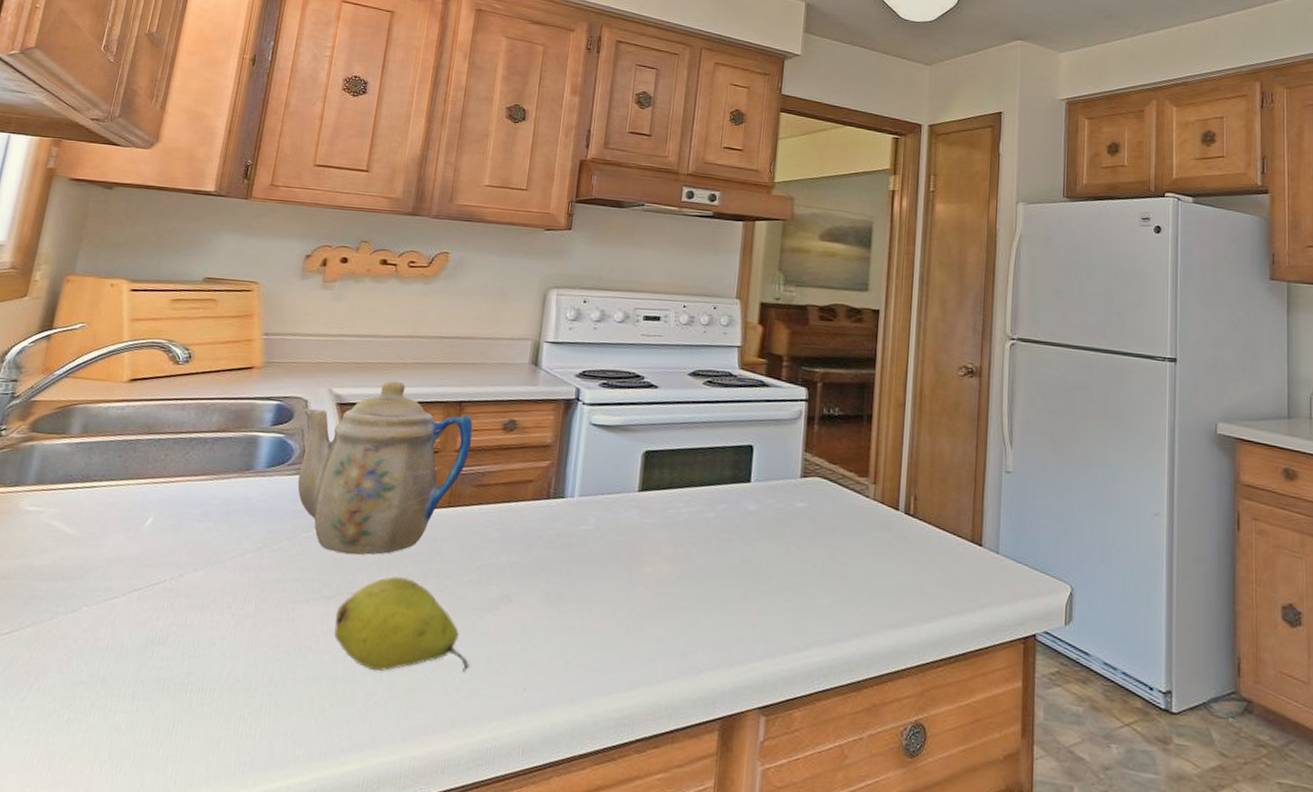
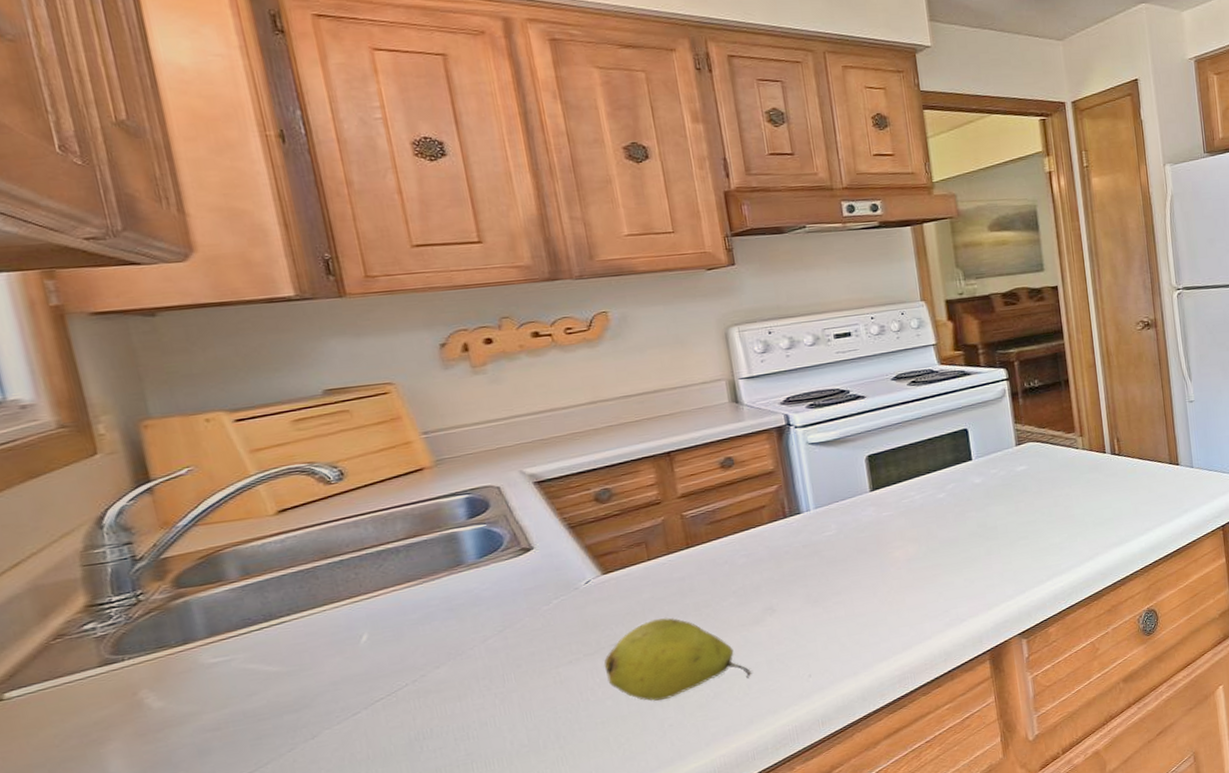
teapot: present [297,380,473,556] -> none [499,447,694,615]

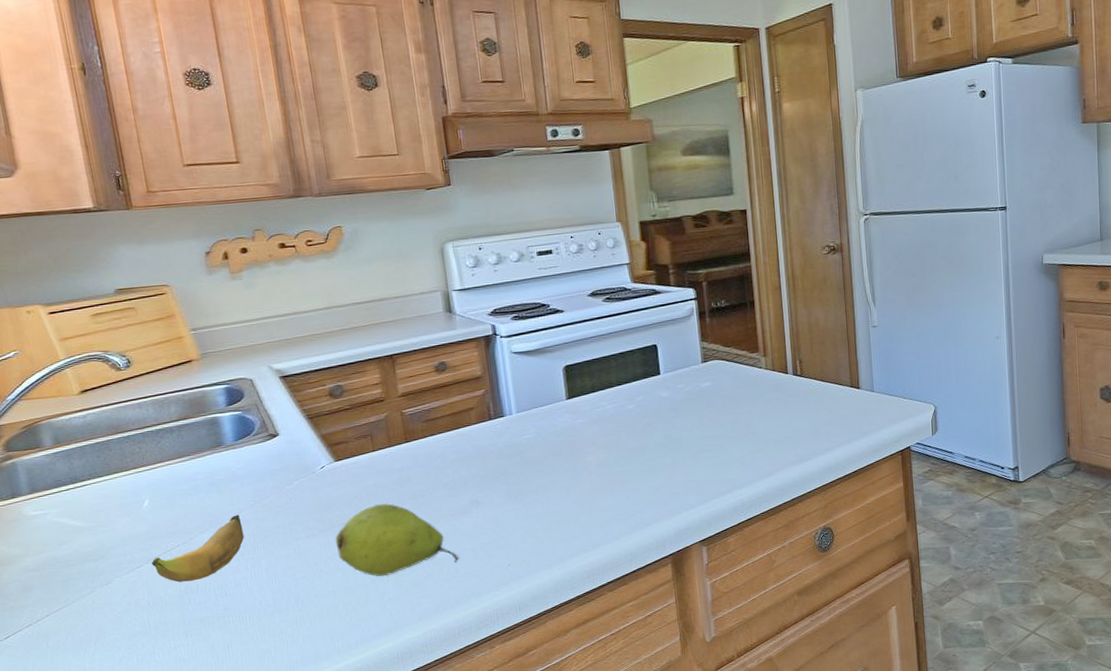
banana: none [371,643,491,729] -> present [151,515,244,583]

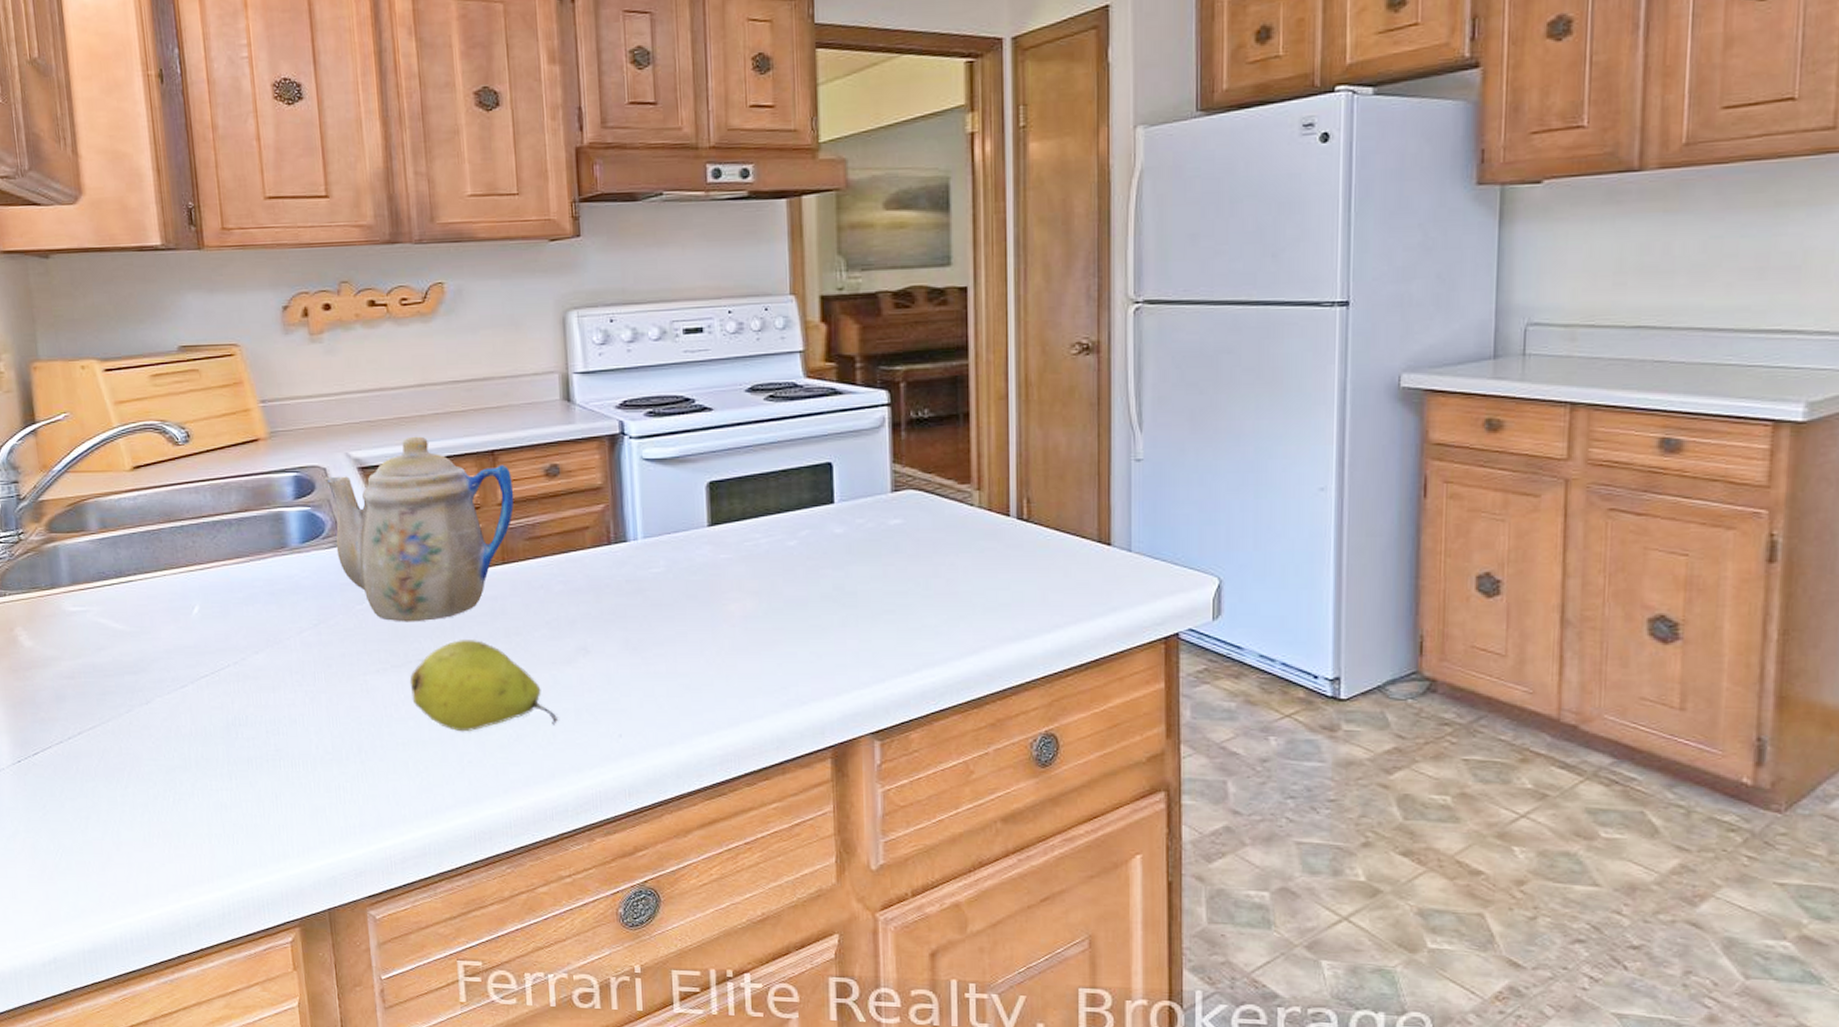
banana: present [151,515,244,583] -> none [196,635,304,711]
teapot: none [252,348,412,496] -> present [325,436,514,622]

